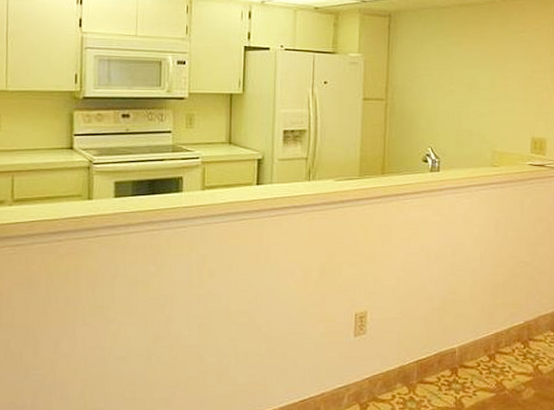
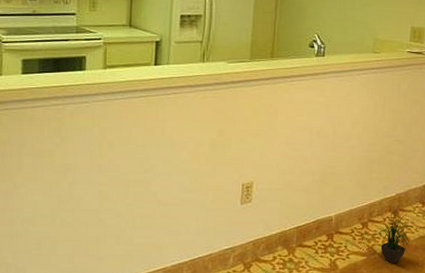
potted plant: none [503,334,546,400] -> present [375,205,414,263]

